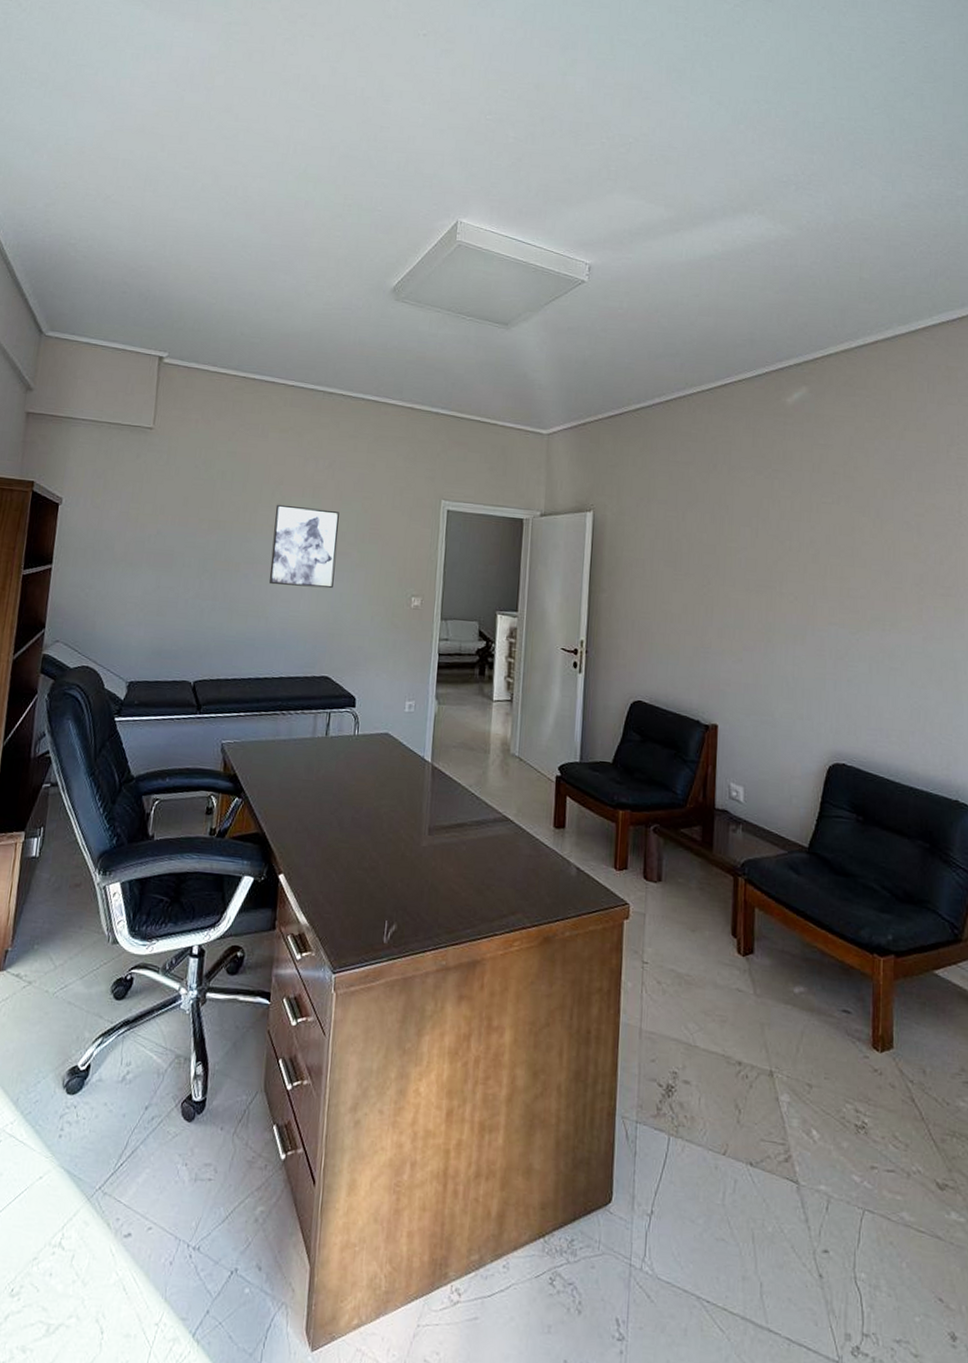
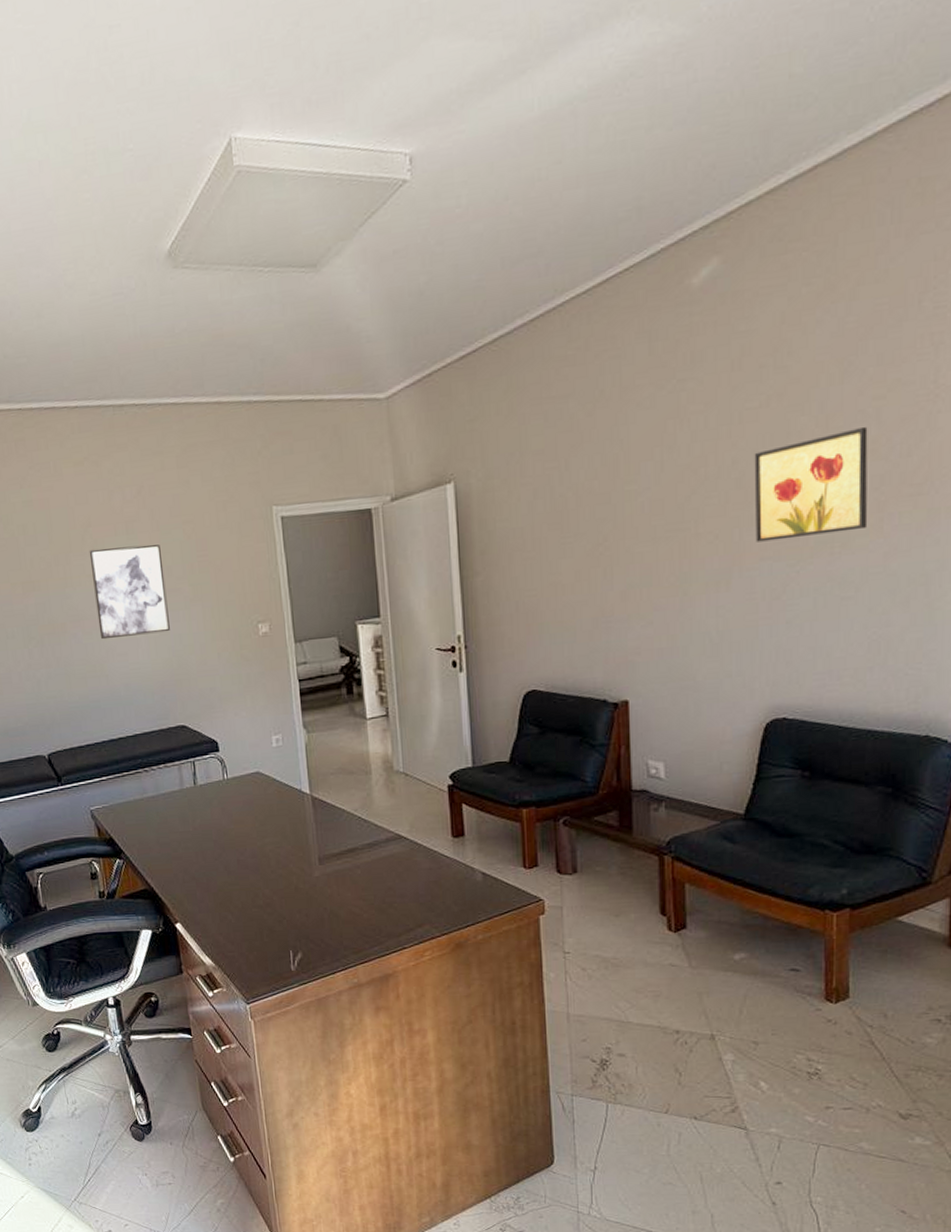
wall art: none [826,534,911,615] -> present [754,427,868,542]

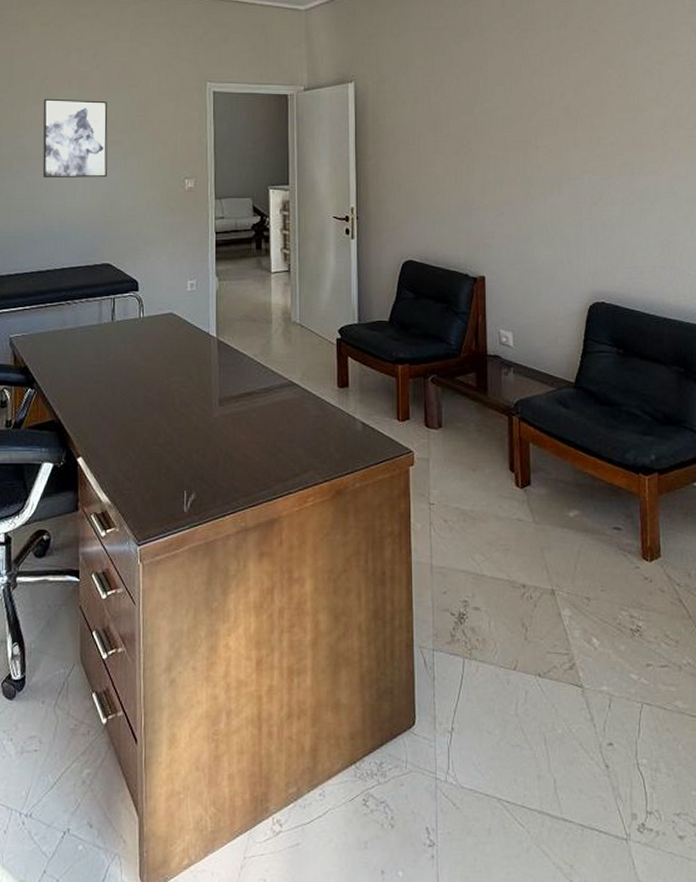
wall art: present [754,427,868,542] -> none [576,82,657,159]

